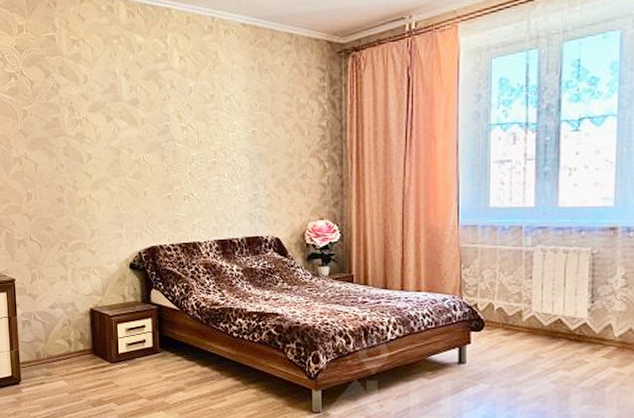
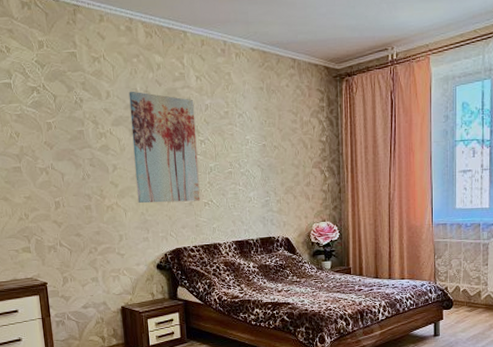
wall art: none [107,74,180,196] -> present [128,91,201,204]

